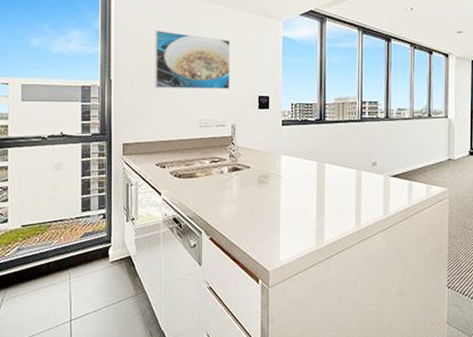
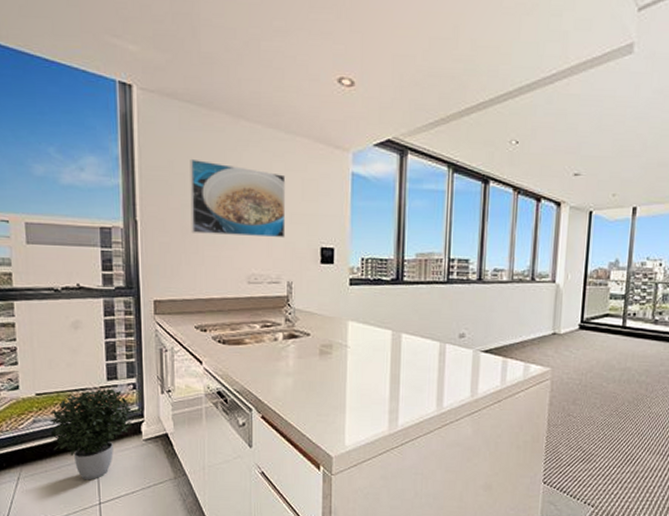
potted plant: none [32,219,103,300] -> present [49,388,134,481]

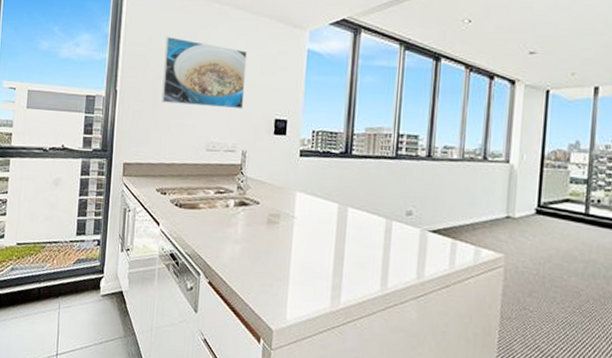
potted plant: present [49,388,134,481] -> none [23,243,95,331]

